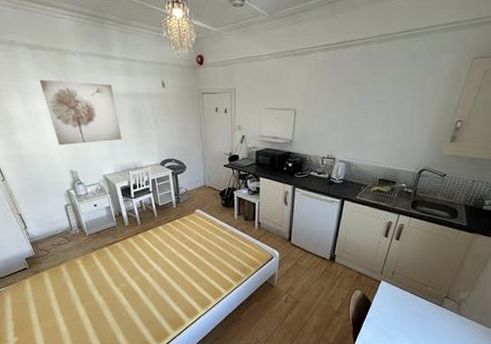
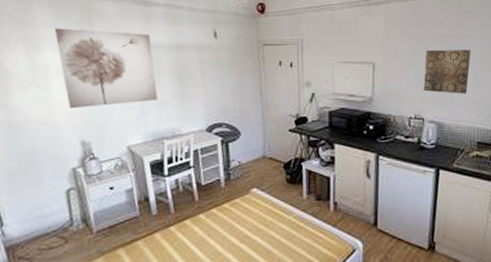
wall art: none [337,97,383,138] -> present [423,49,471,94]

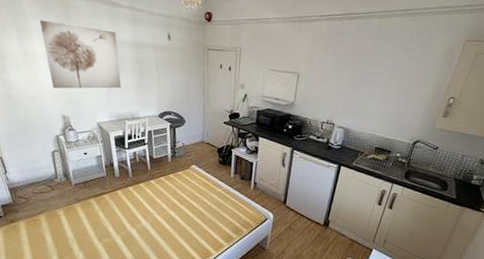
wall art: present [423,49,471,94] -> none [337,66,383,107]

